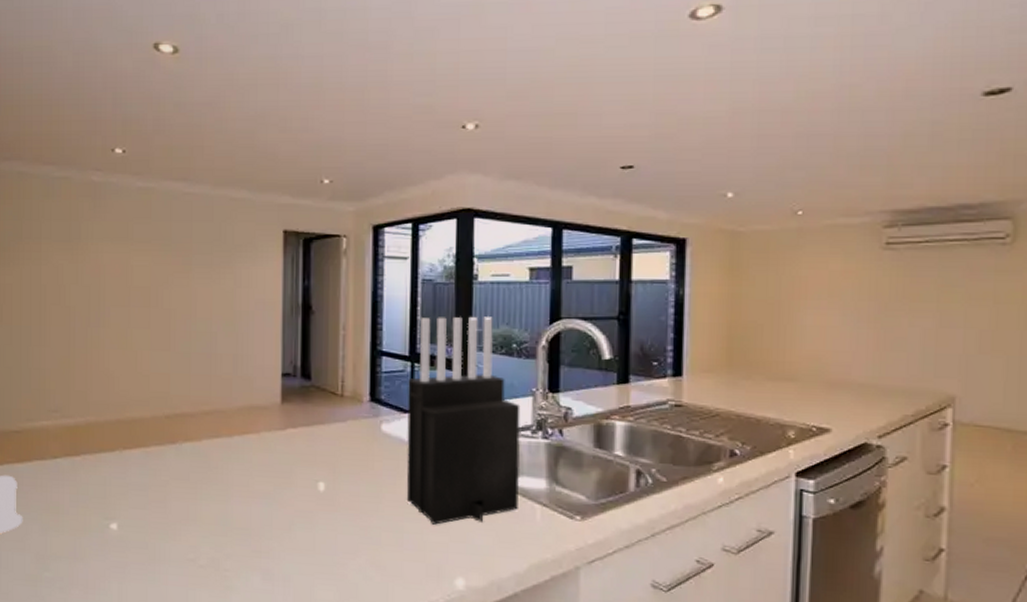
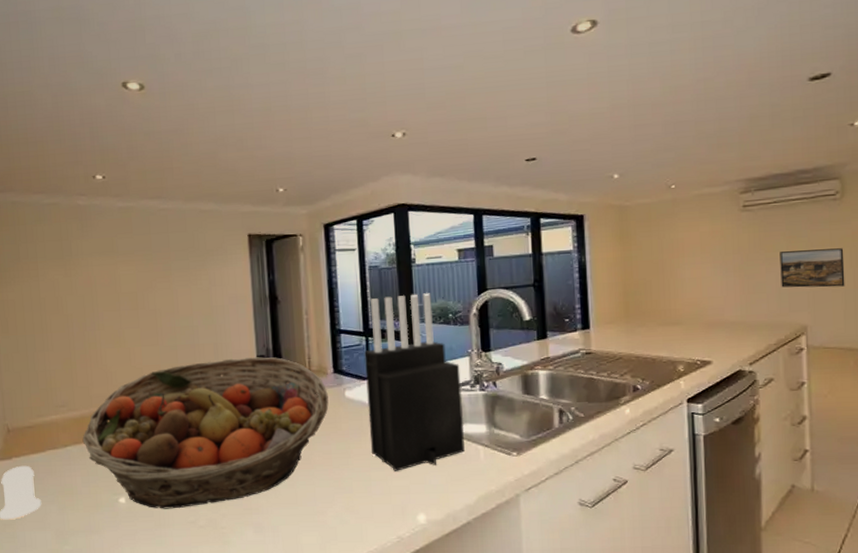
fruit basket: none [74,373,361,543] -> present [82,357,329,509]
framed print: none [926,303,1011,352] -> present [780,248,845,288]

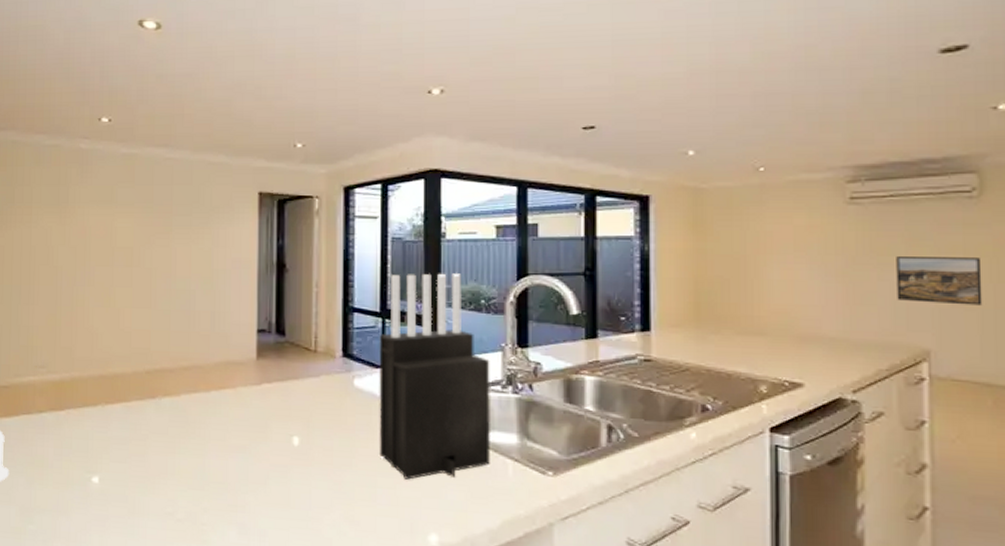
fruit basket: present [82,357,329,509] -> none [59,330,334,497]

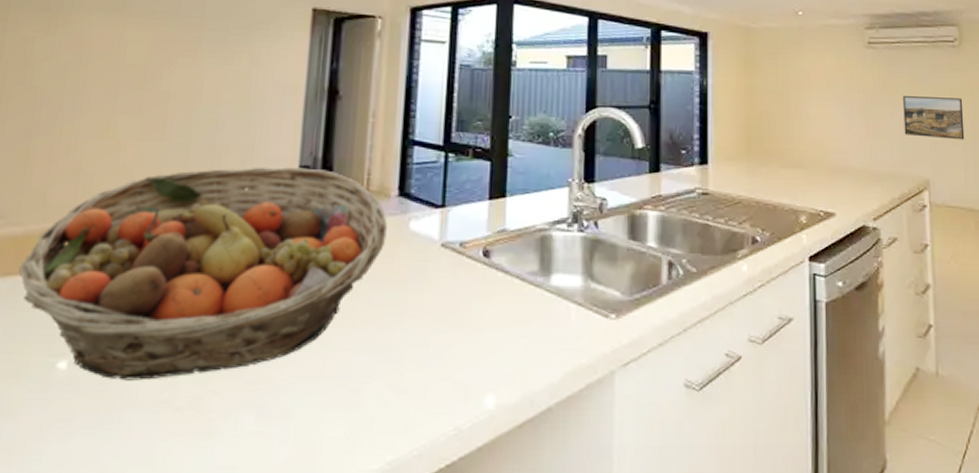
fruit basket: none [59,330,334,497] -> present [18,166,387,381]
knife block: present [379,273,491,480] -> none [434,104,557,334]

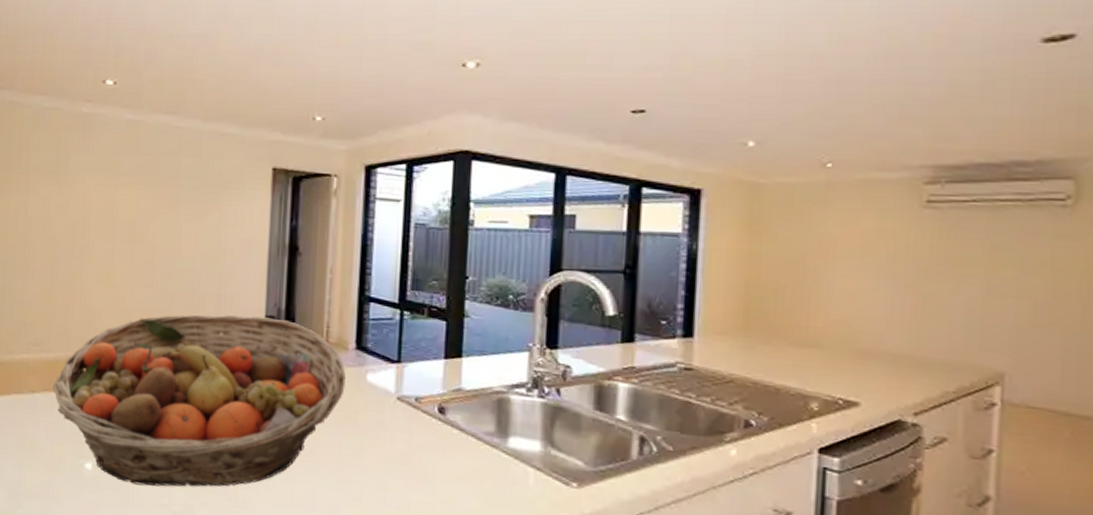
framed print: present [903,96,965,140] -> none [971,268,1071,327]

